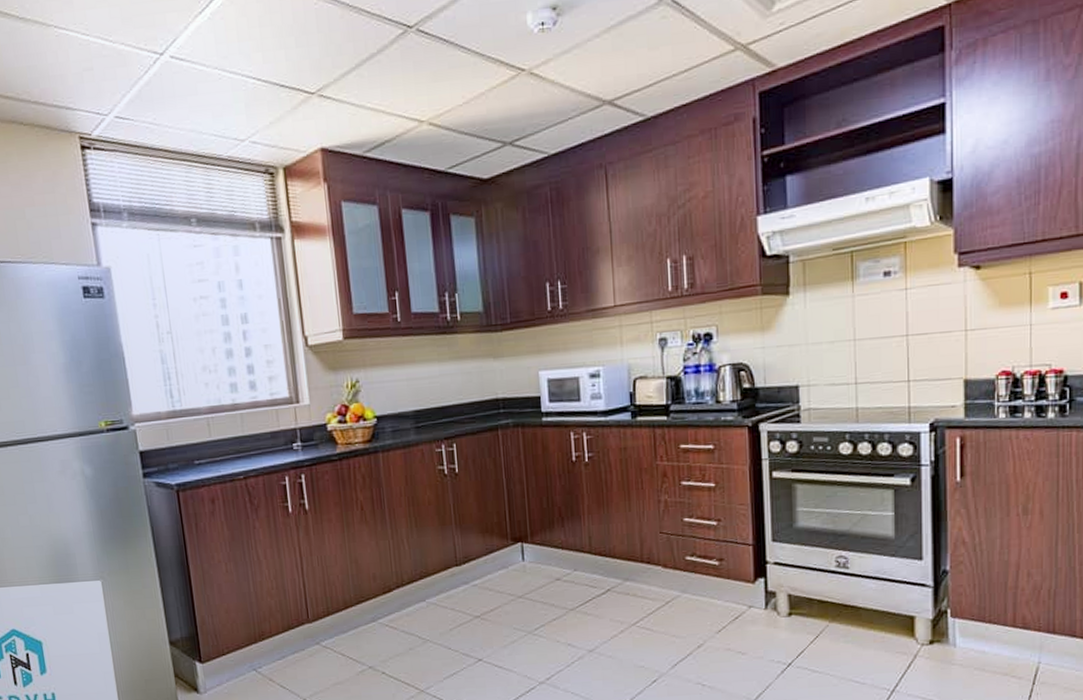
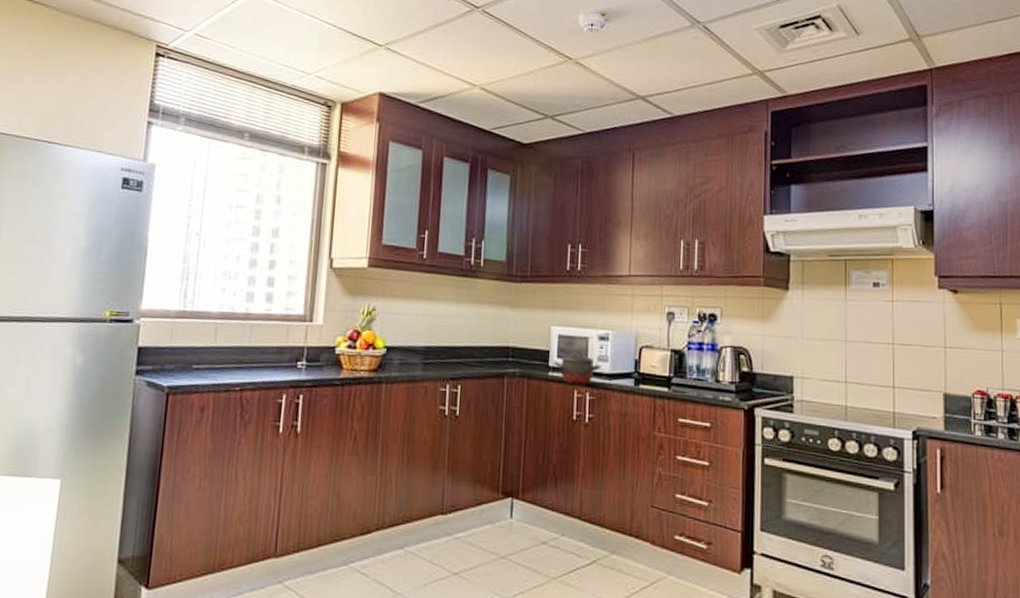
cooking pot: none [547,392,596,427] -> present [554,351,601,386]

